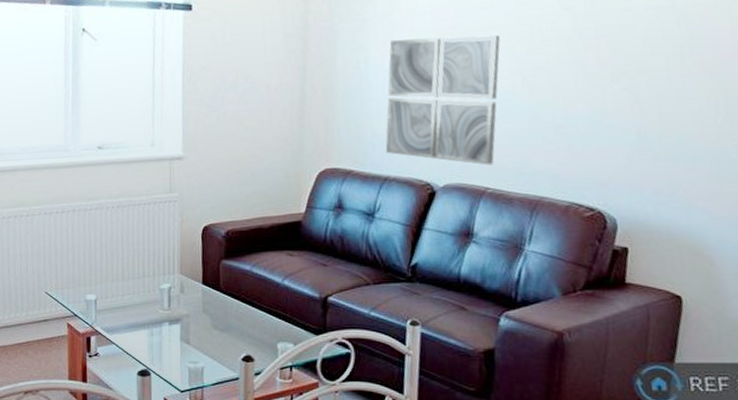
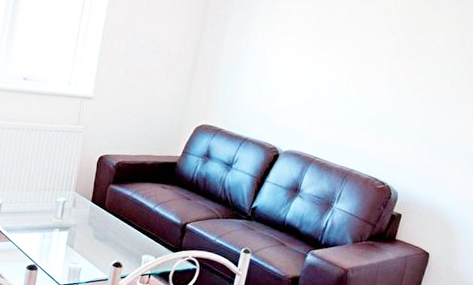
wall art: present [385,35,500,166] -> none [248,33,344,141]

